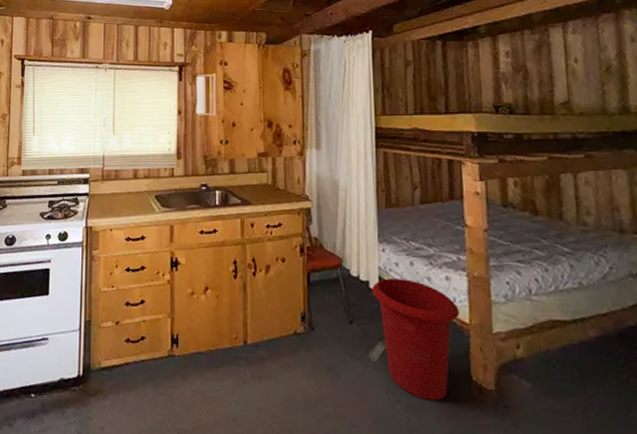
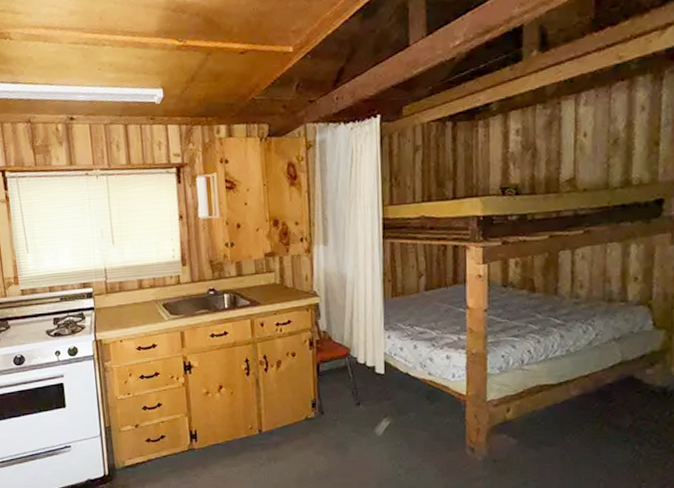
waste bin: present [372,278,460,401] -> none [378,361,458,463]

